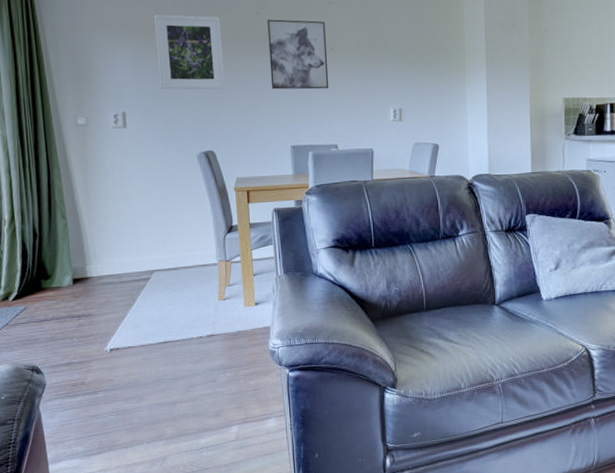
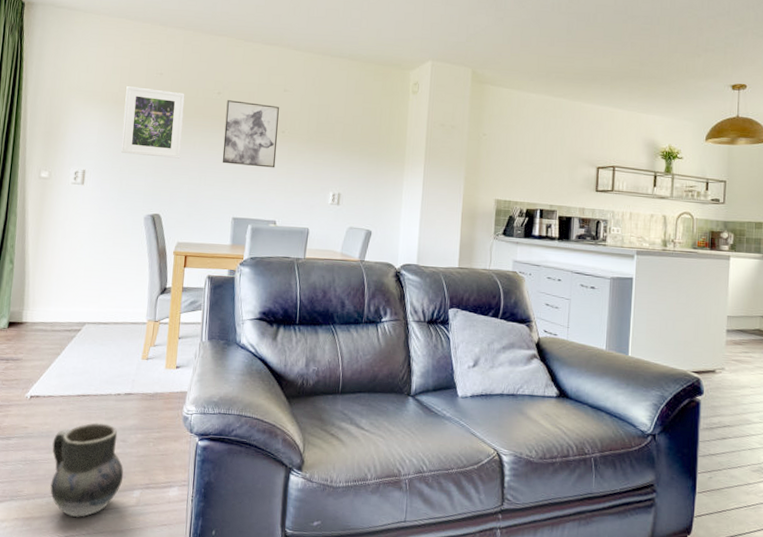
ceramic jug: none [141,367,219,458] -> present [50,422,124,517]

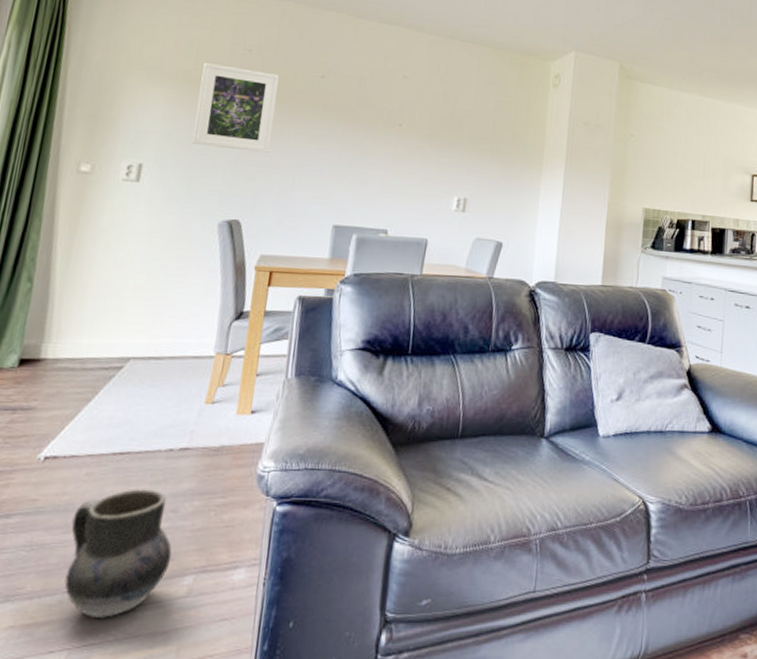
wall art: present [222,100,279,168] -> none [322,85,396,167]

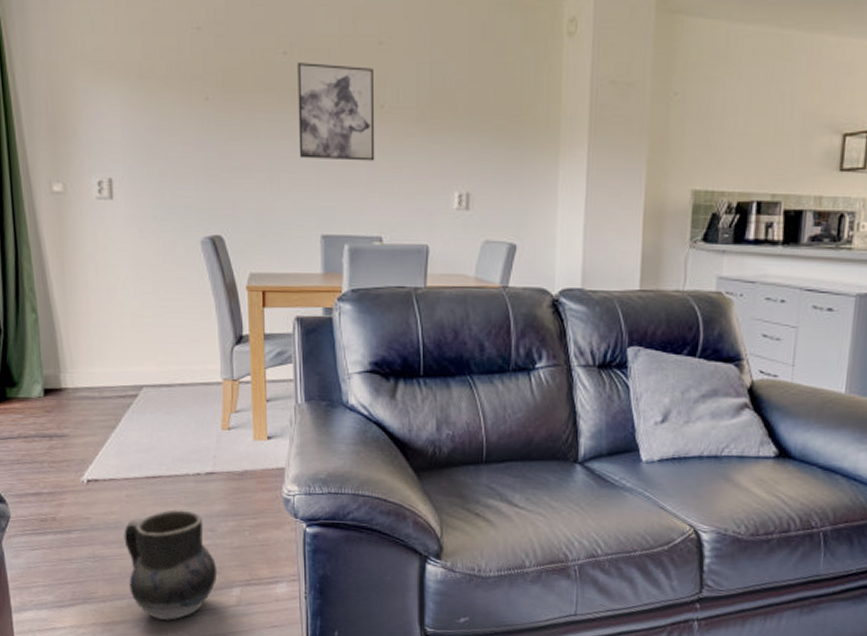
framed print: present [192,63,280,153] -> none [152,51,241,155]
wall art: none [322,85,396,167] -> present [297,63,375,161]

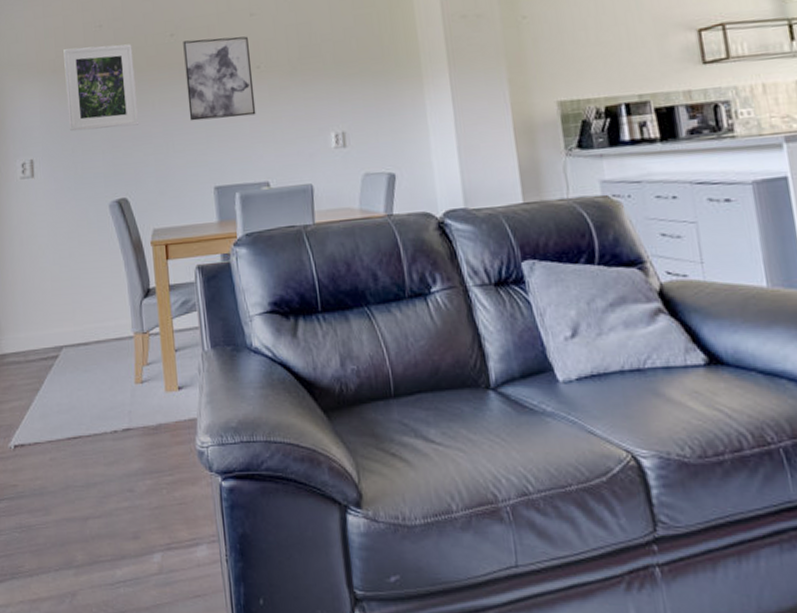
ceramic jug: present [124,509,218,620] -> none [48,471,138,594]
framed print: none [152,51,241,155] -> present [63,44,140,132]

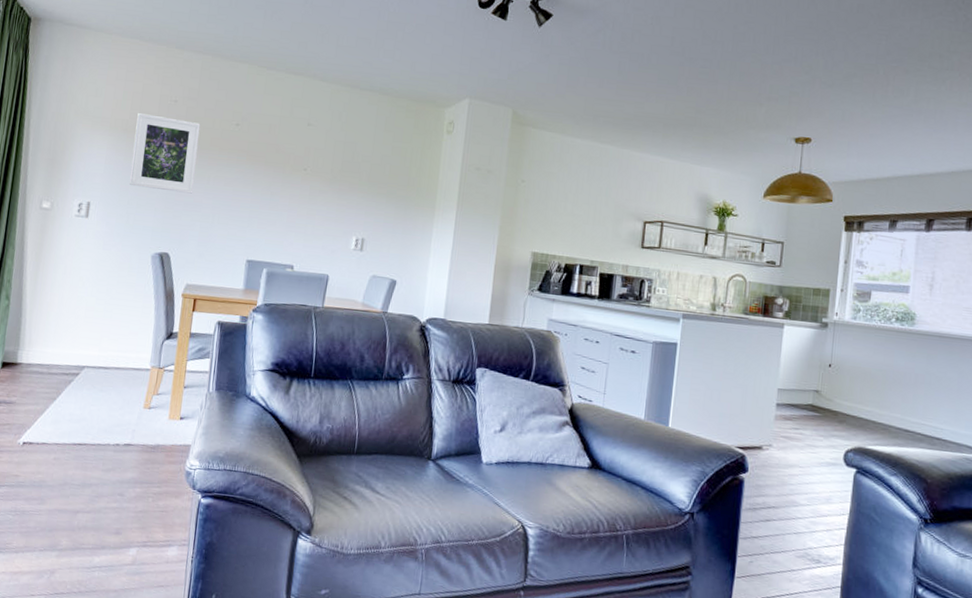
wall art: present [183,36,256,121] -> none [237,132,302,208]

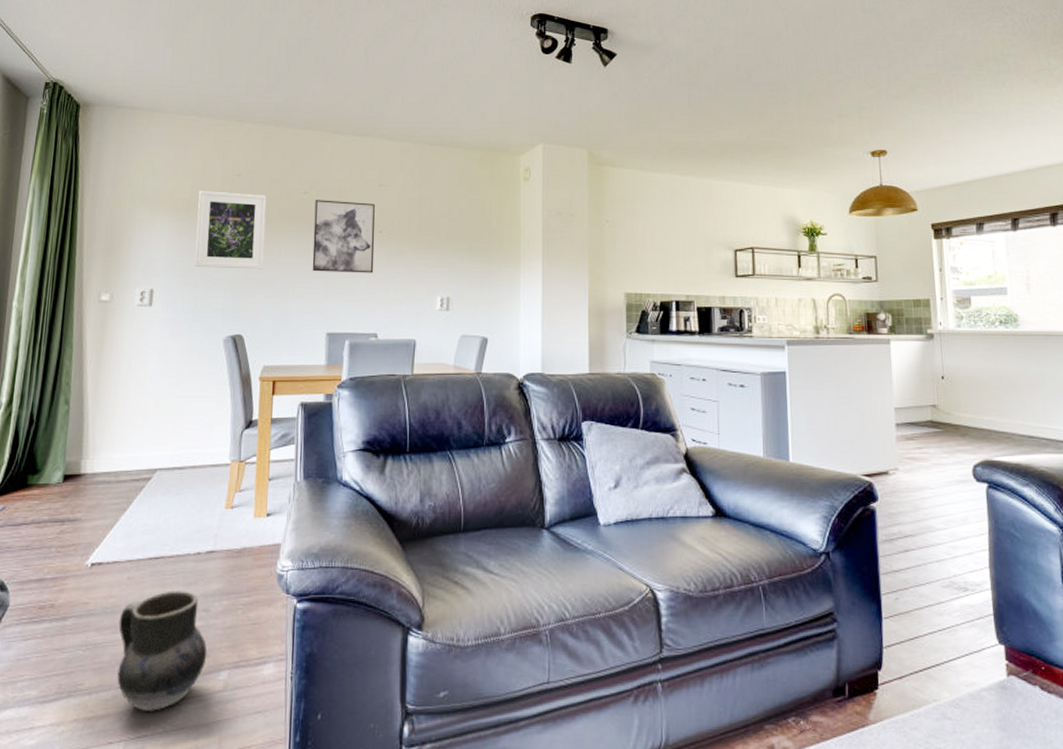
ceramic jug: none [41,474,120,574] -> present [117,590,208,711]
wall art: none [237,132,302,208] -> present [312,200,375,273]

